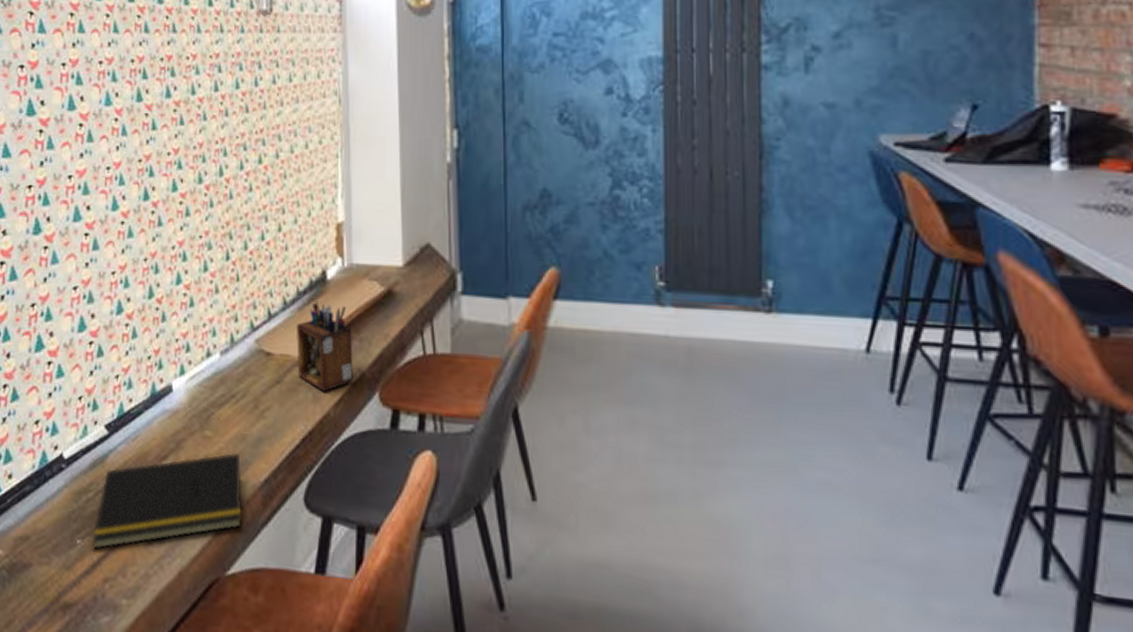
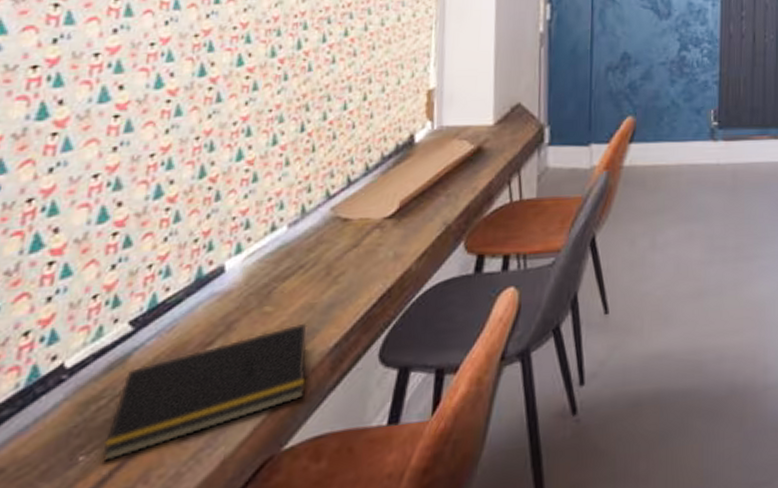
desk organizer: present [296,301,353,392] -> none [378,164,439,249]

